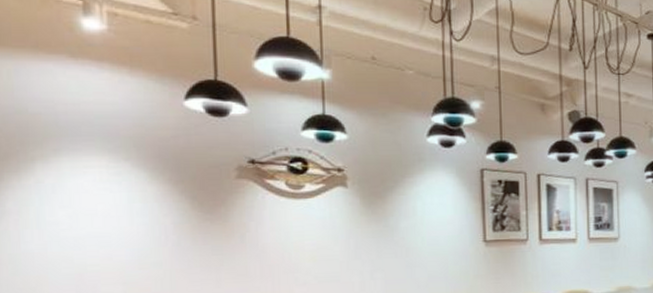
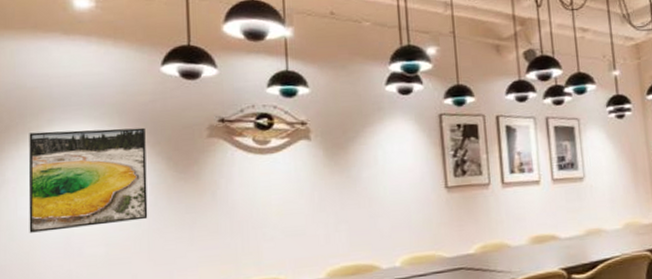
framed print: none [32,162,170,268] -> present [28,127,148,233]

